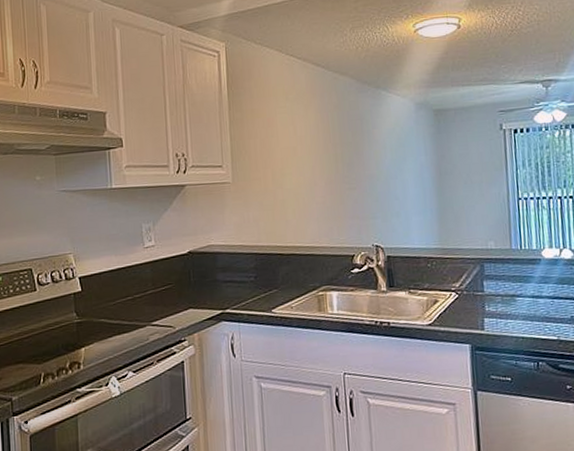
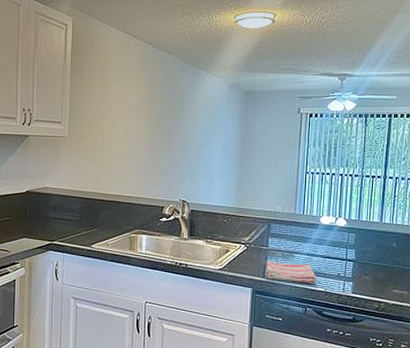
dish towel: none [482,308,547,332] -> present [265,261,317,284]

